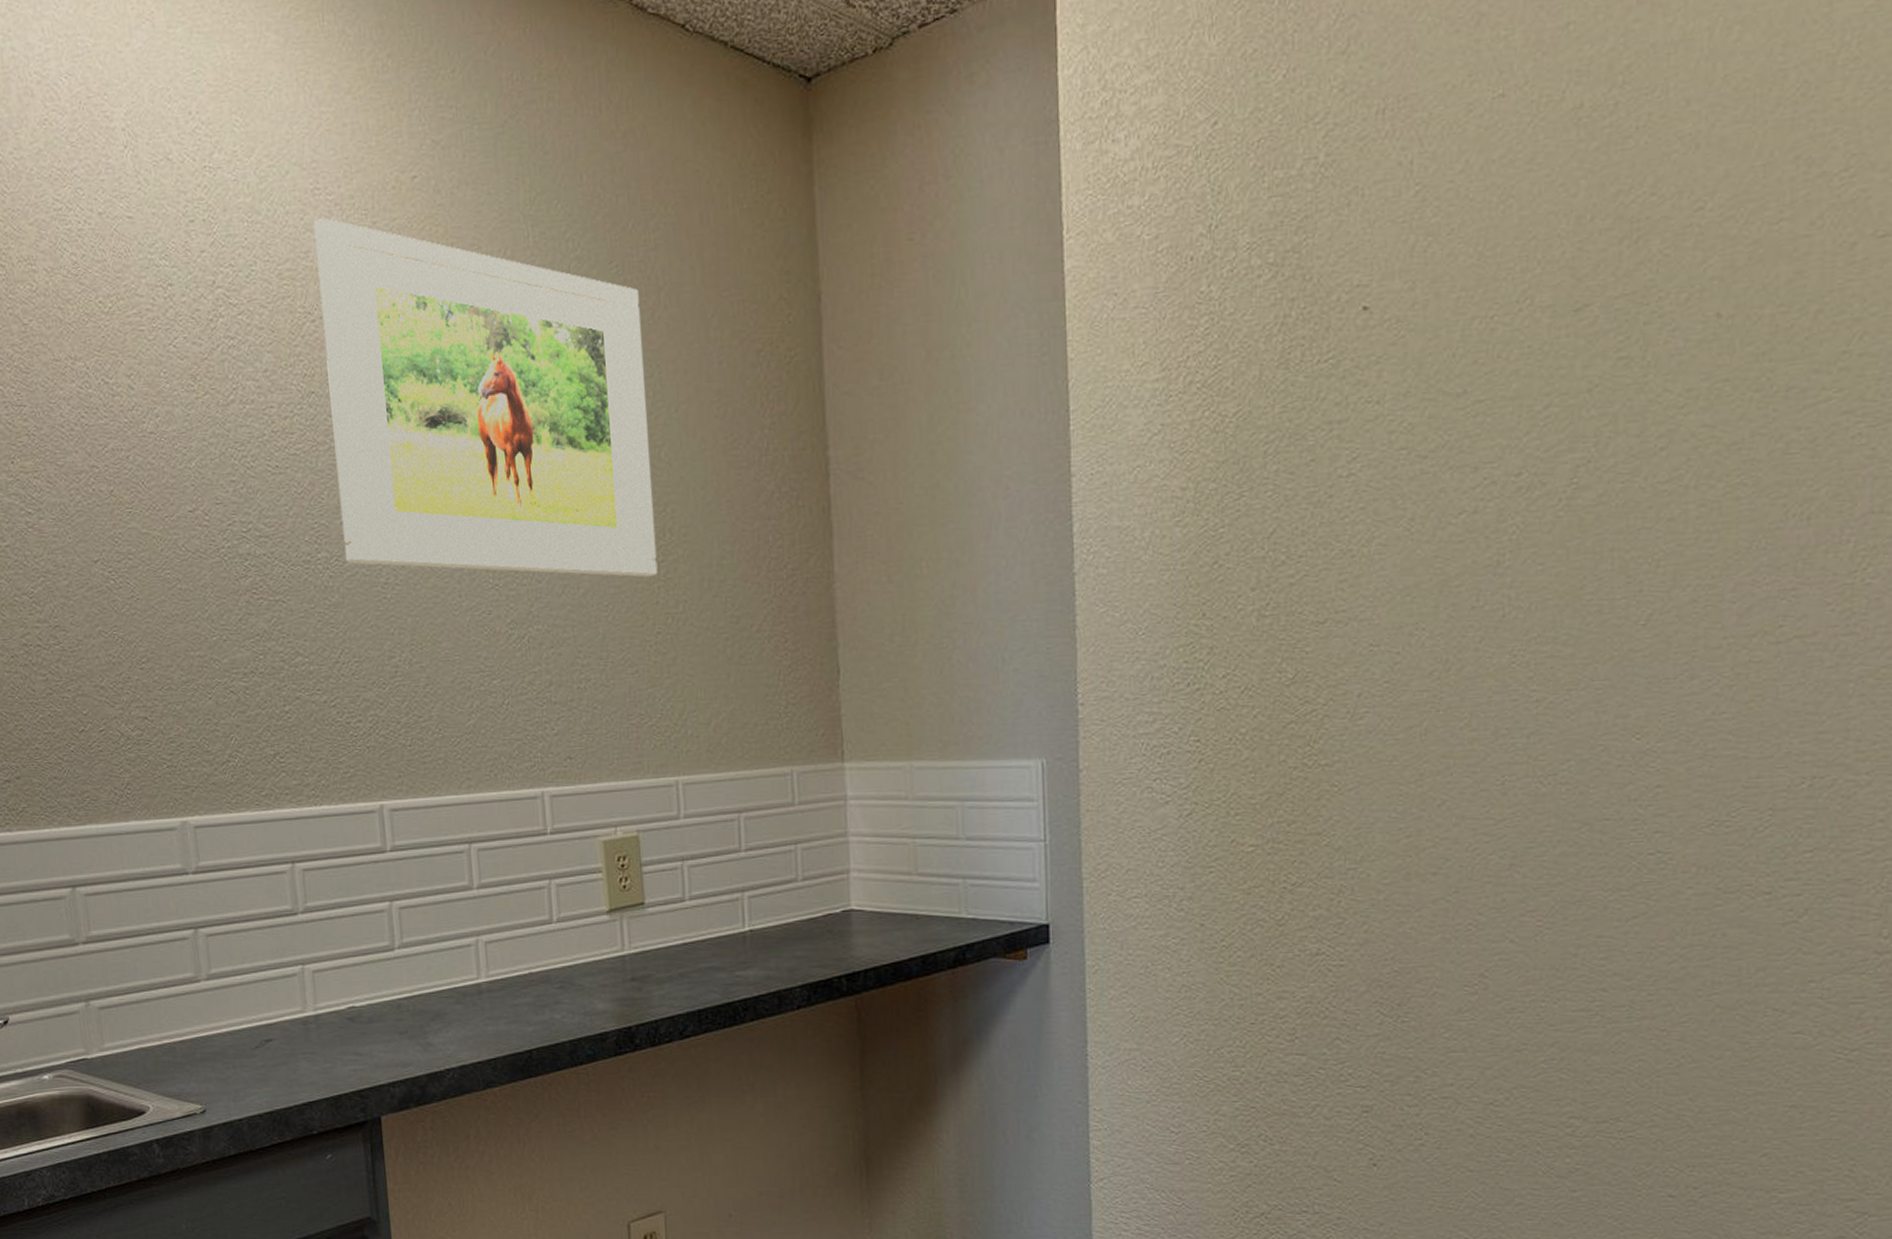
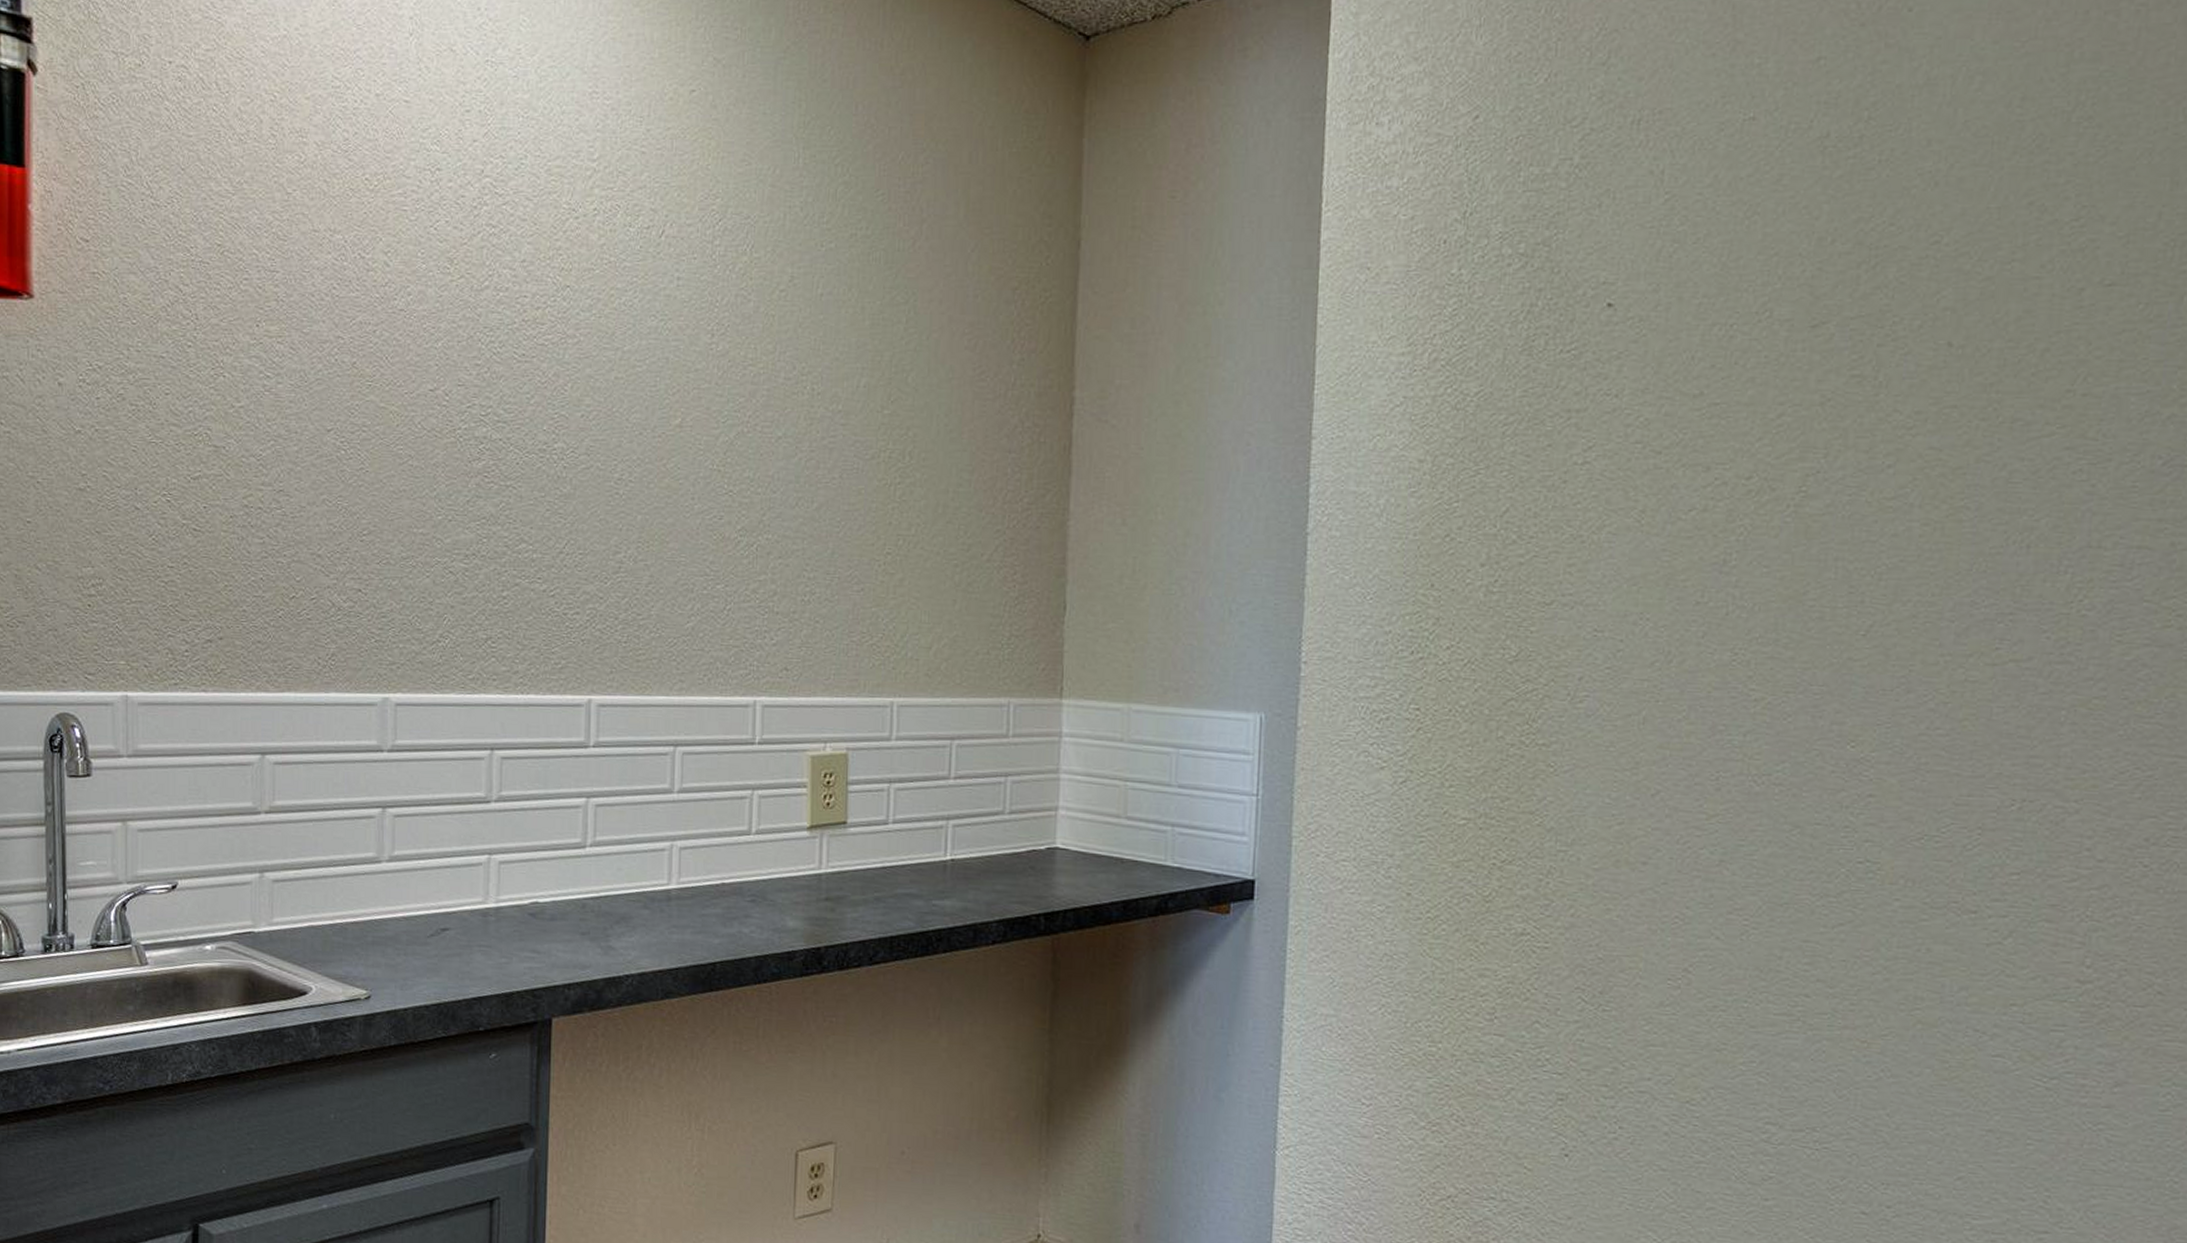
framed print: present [314,218,658,577] -> none [581,121,902,498]

